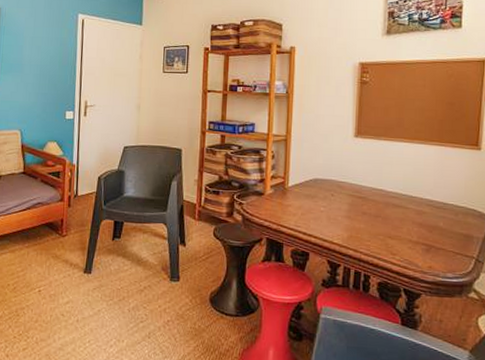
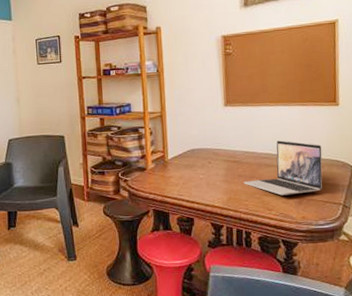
laptop: none [367,180,458,241] -> present [243,140,323,196]

